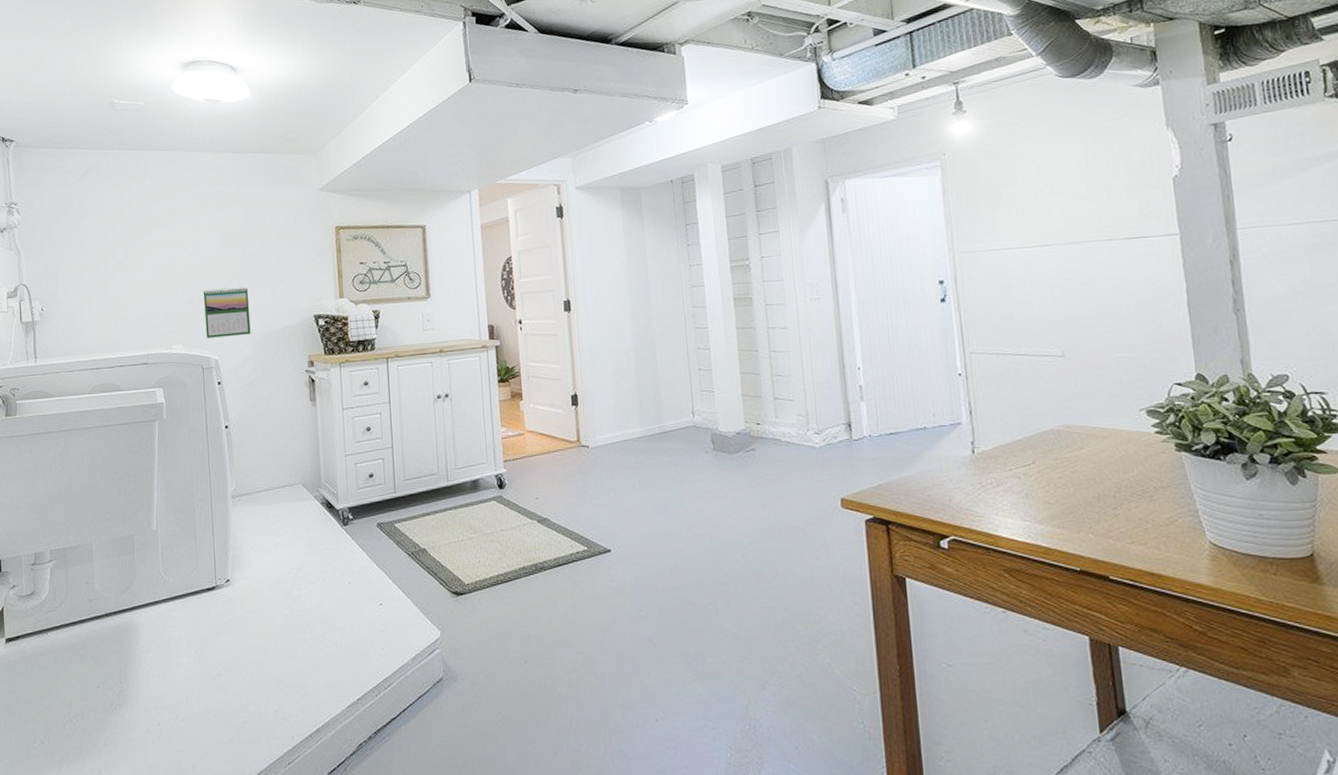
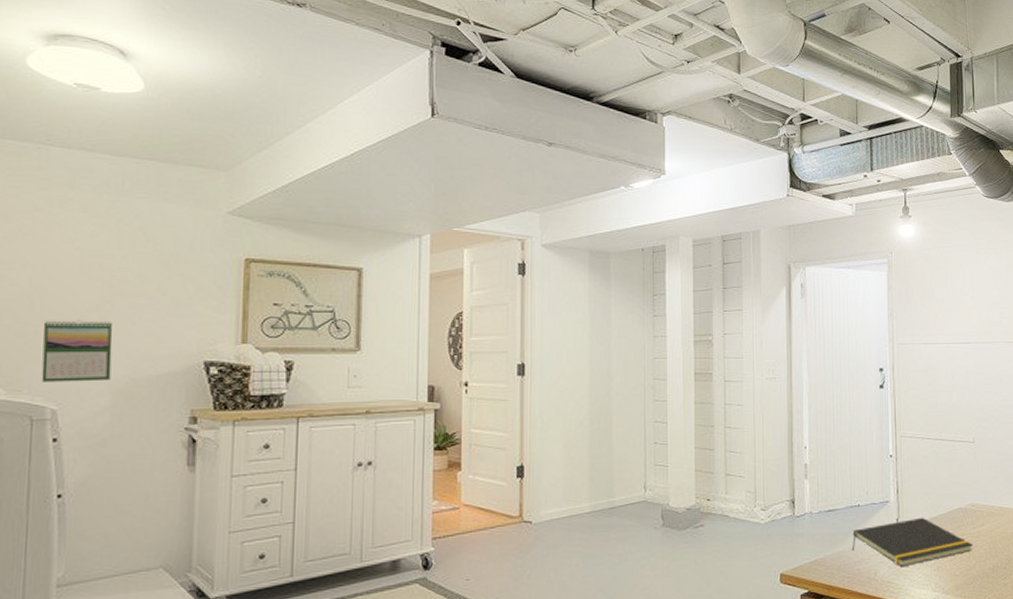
notepad: none [920,440,1071,494] -> present [851,517,974,568]

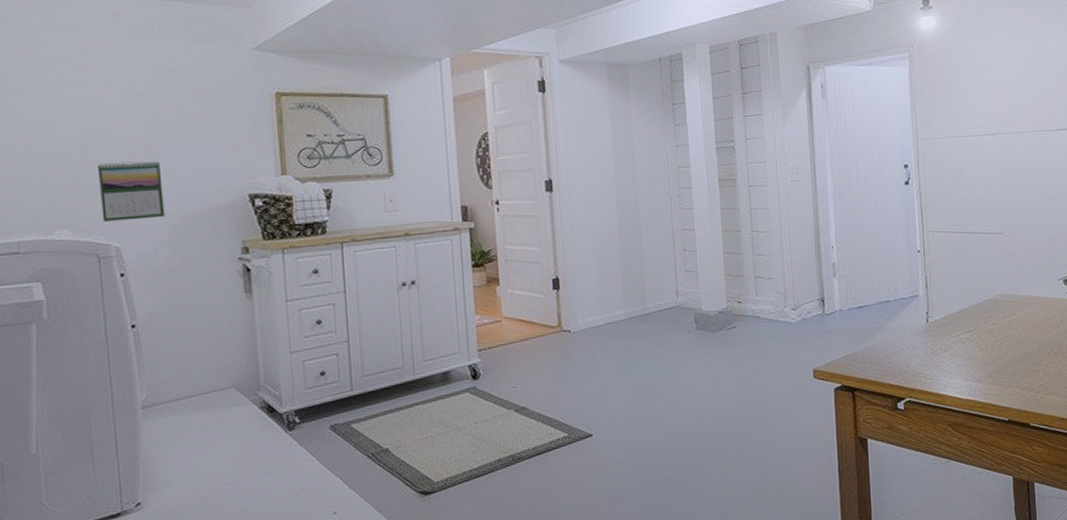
notepad: present [851,517,974,568] -> none [882,309,1004,359]

